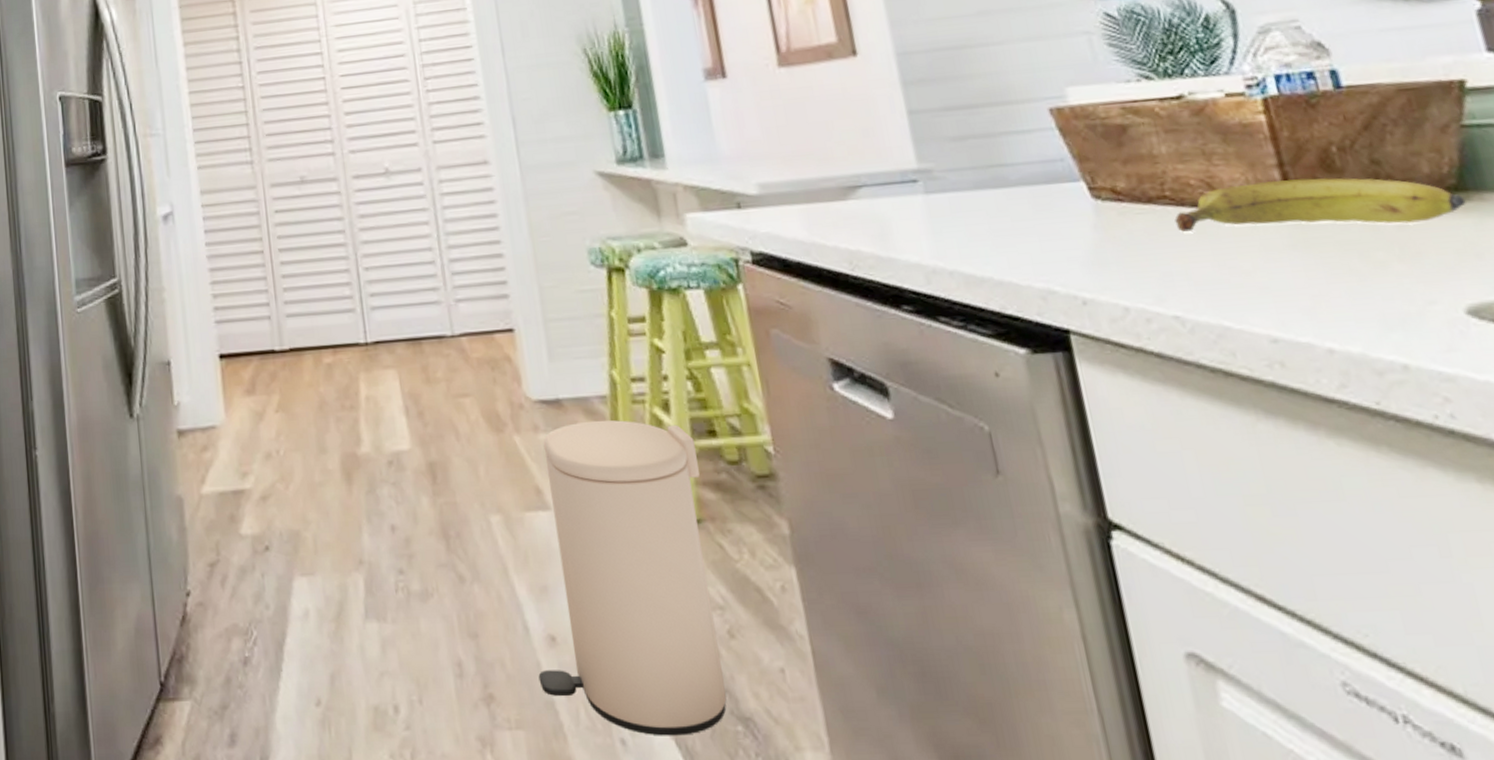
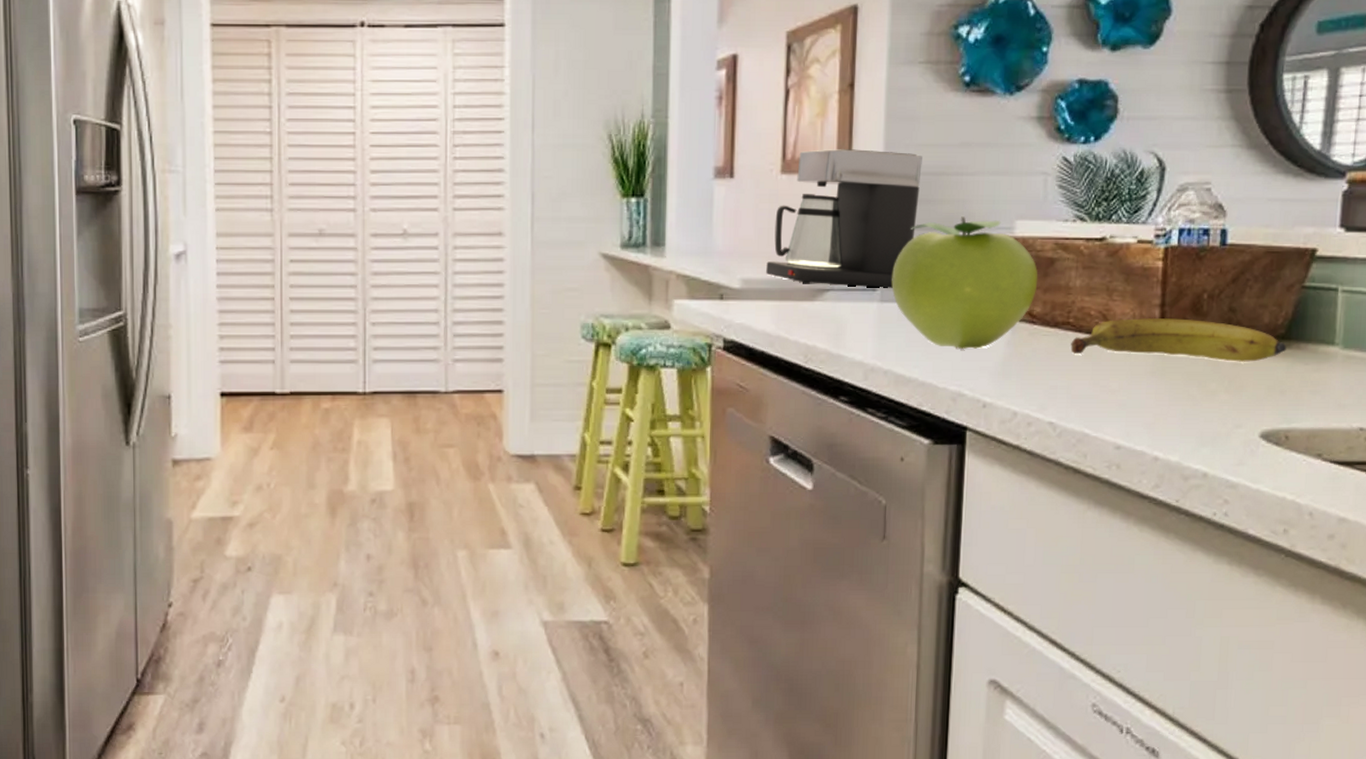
pedal bin: present [538,420,727,736] -> none [479,475,645,732]
coffee maker: none [781,29,948,183] -> present [766,149,922,288]
fruit: none [931,89,1114,239] -> present [891,216,1038,349]

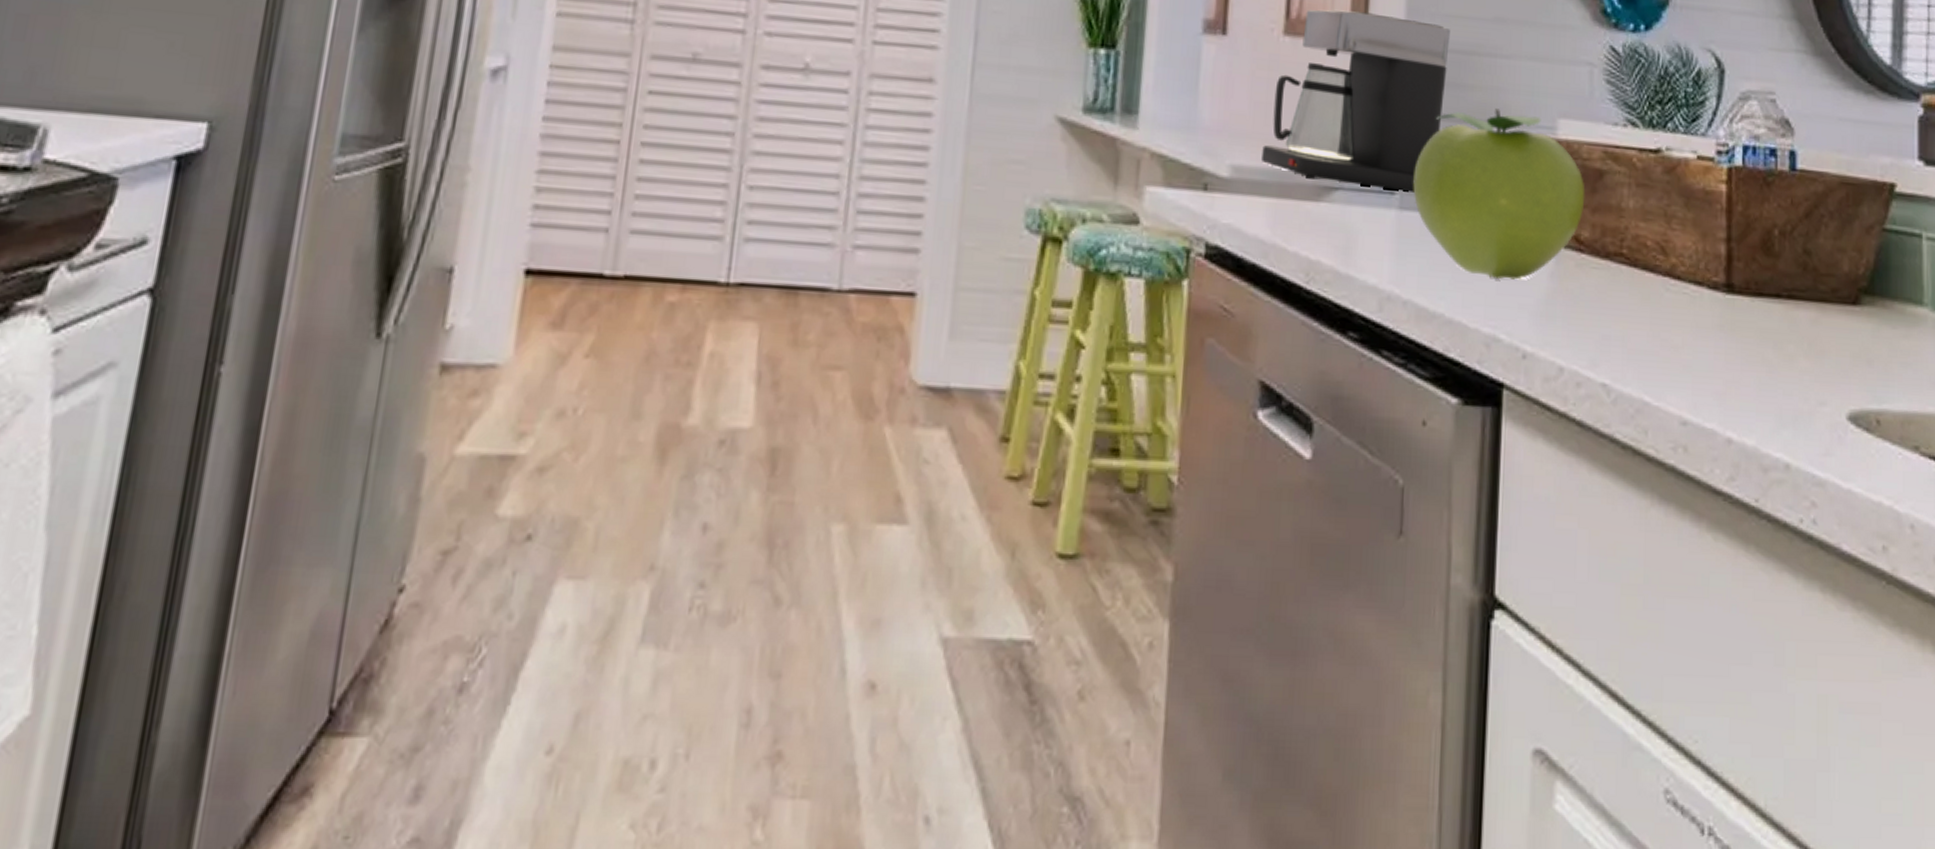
banana: present [1070,317,1287,362] -> none [1625,254,1871,321]

